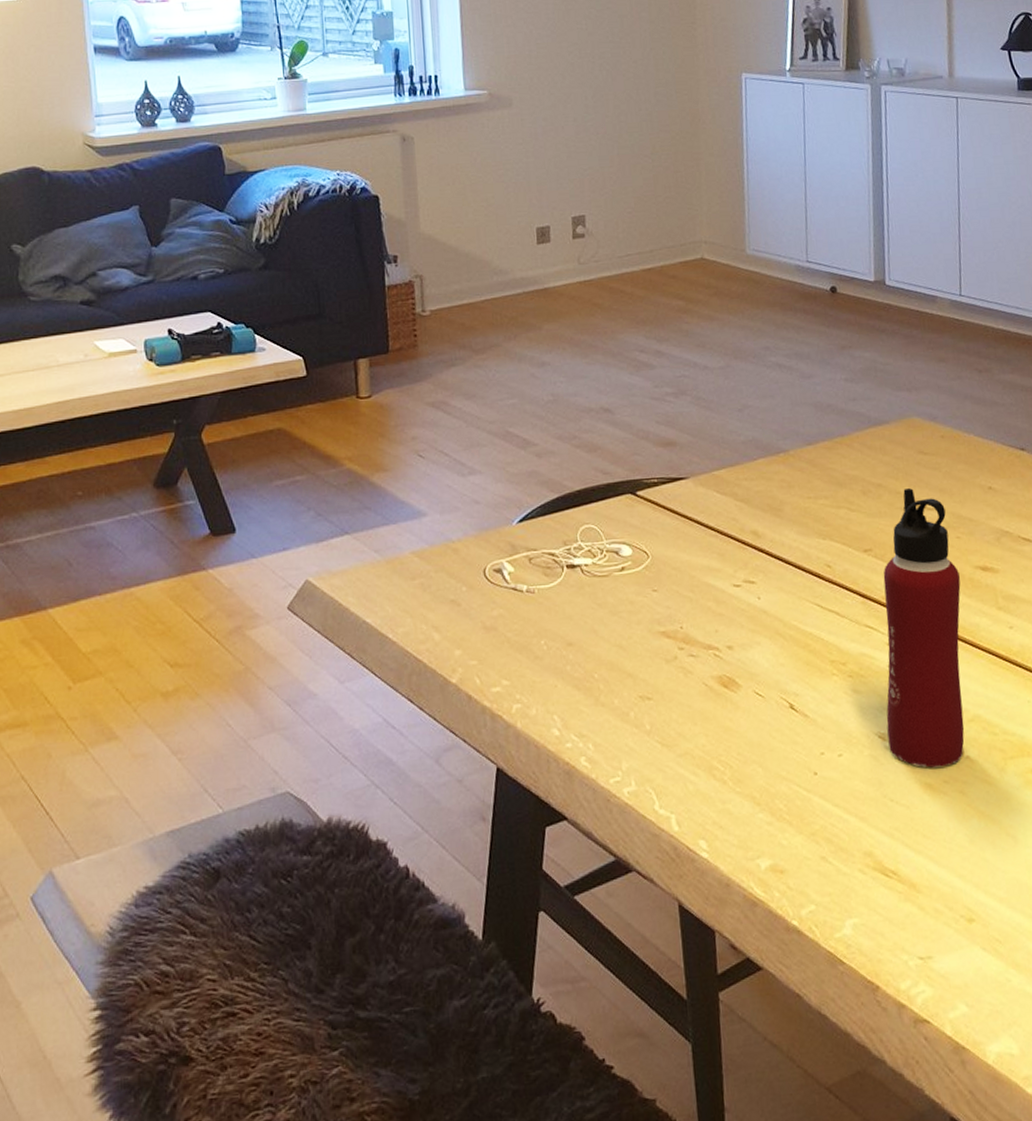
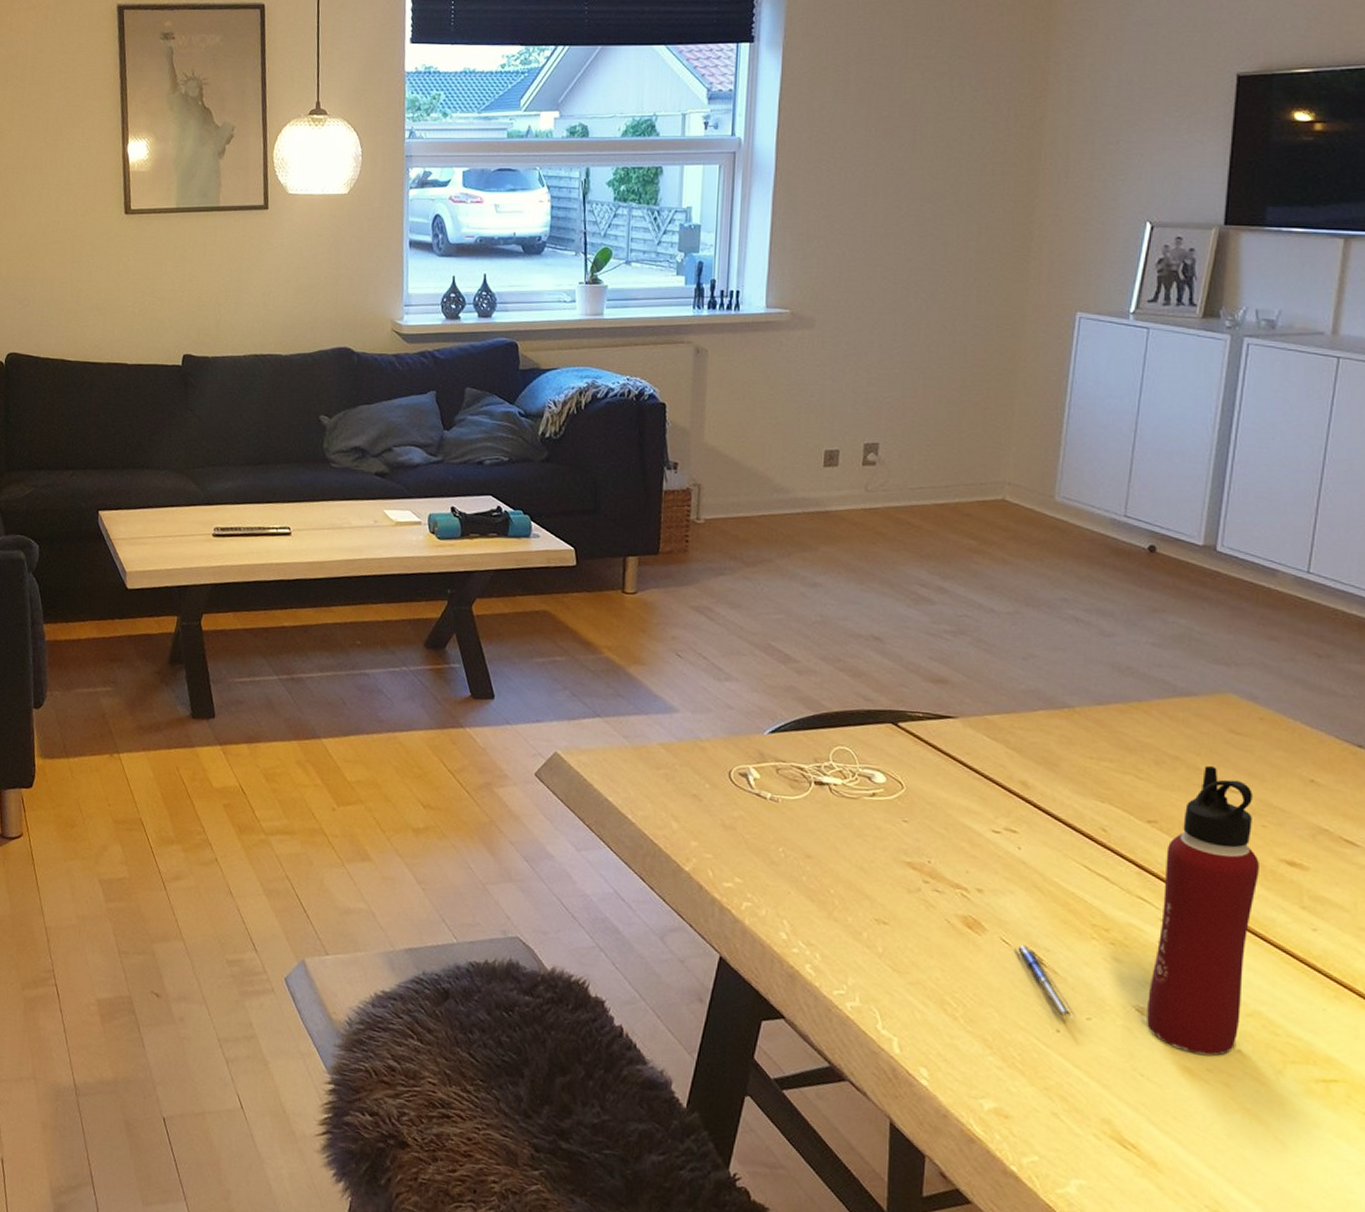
pen: none [767,693,830,759] -> present [1014,944,1077,1018]

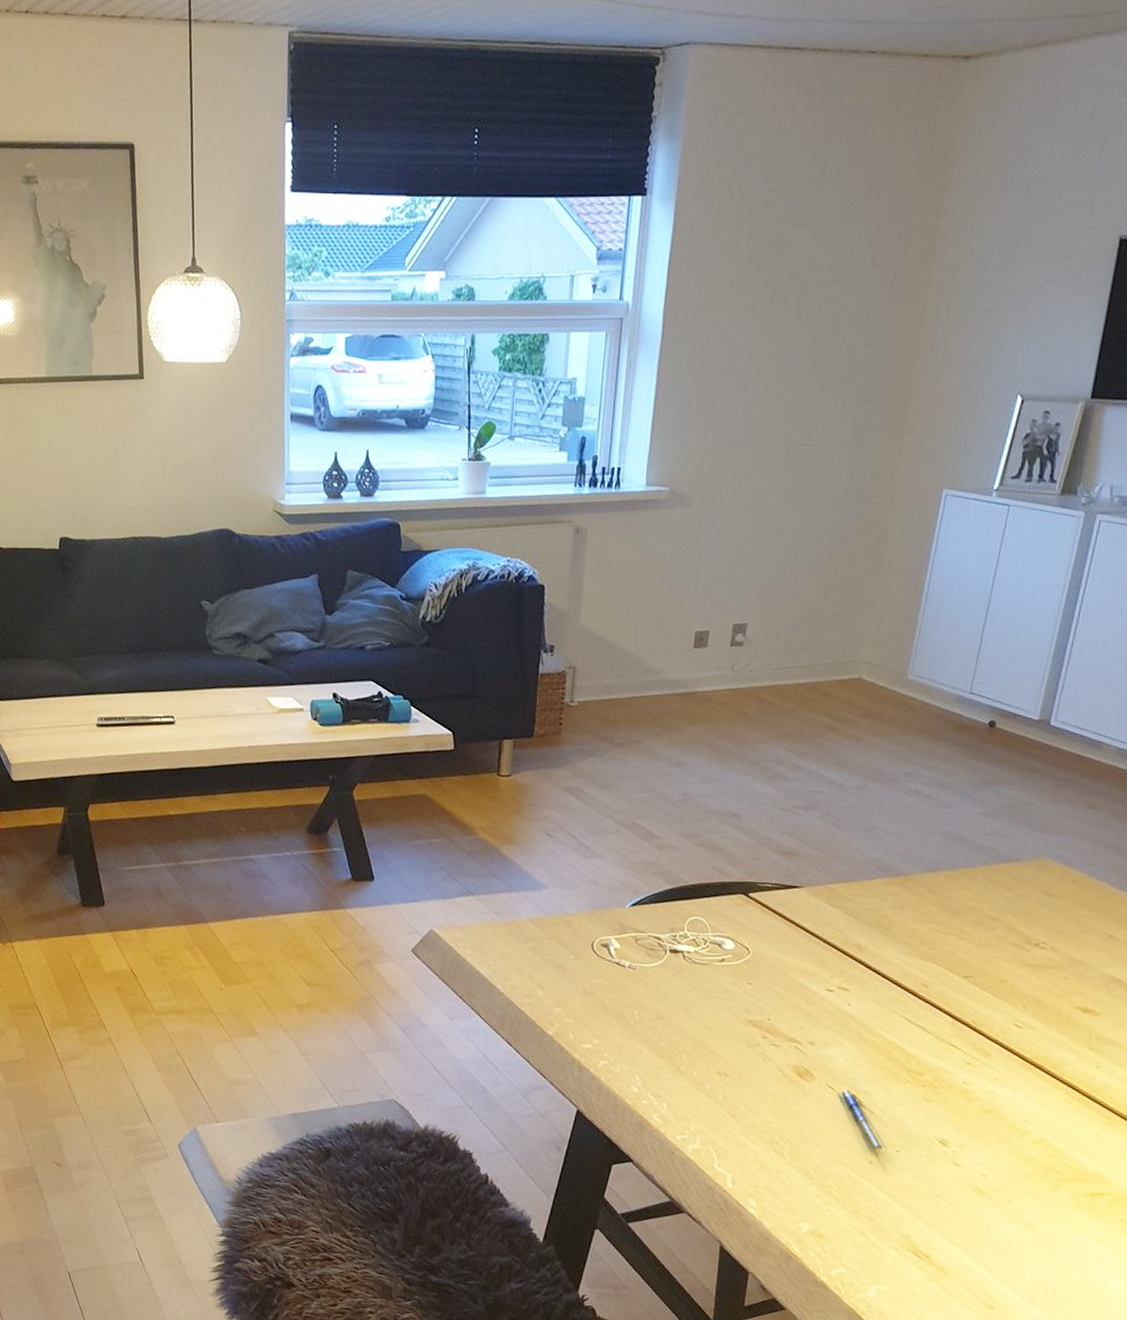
water bottle: present [1147,766,1259,1056] -> none [947,925,1059,1178]

